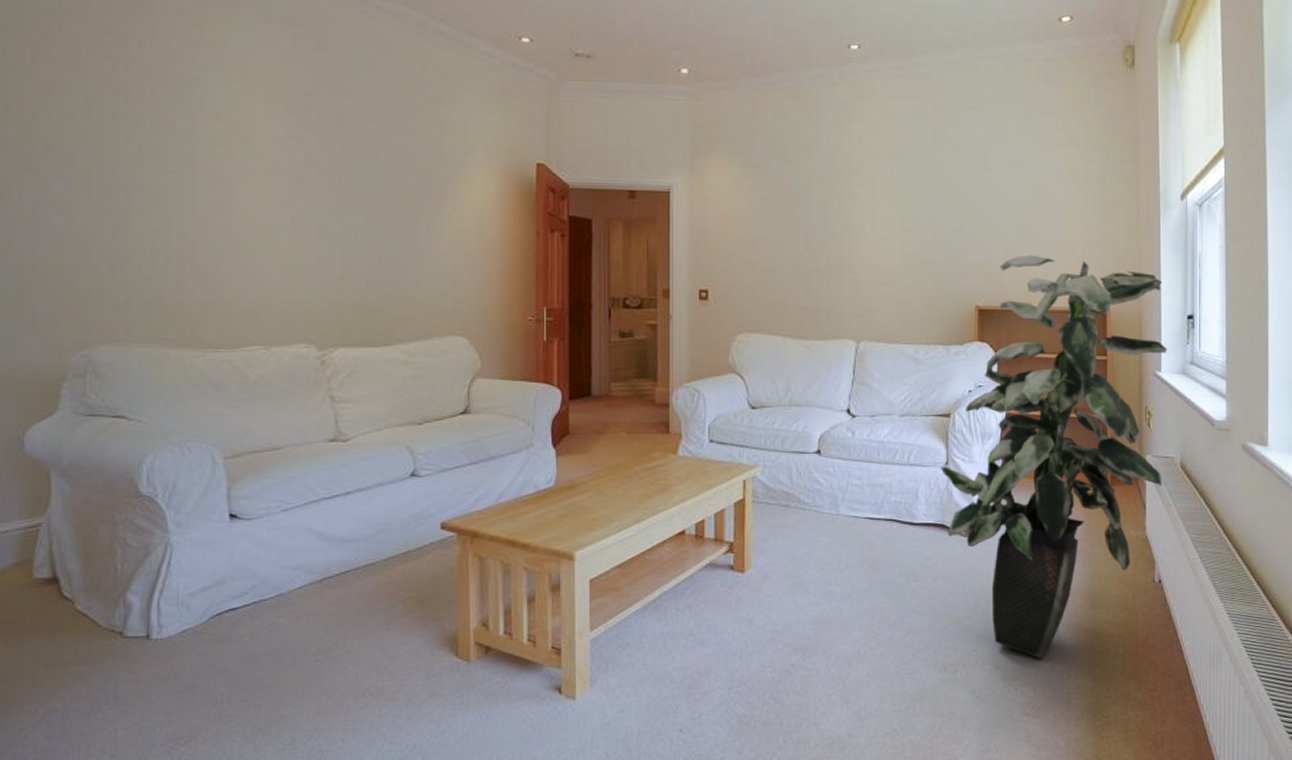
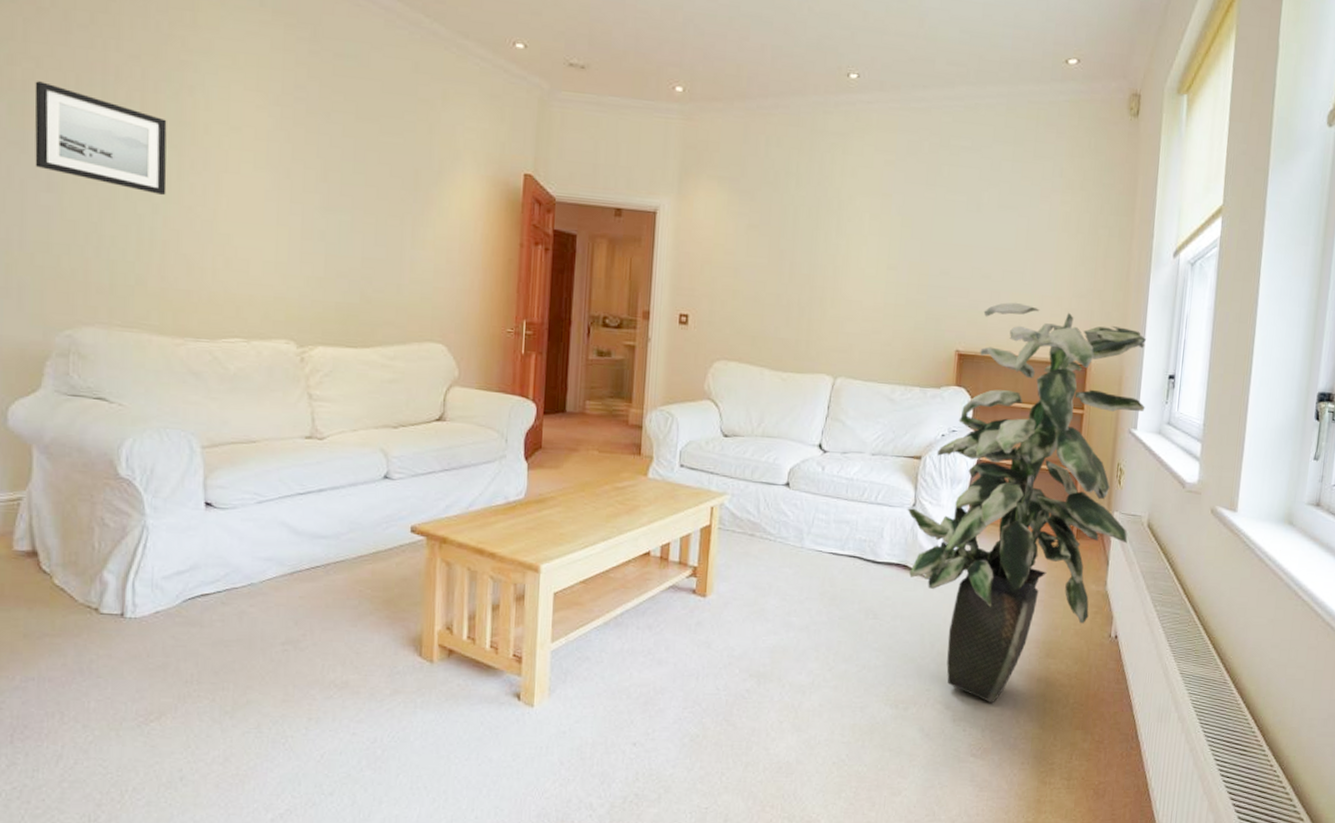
wall art: none [45,106,180,210] -> present [34,81,167,196]

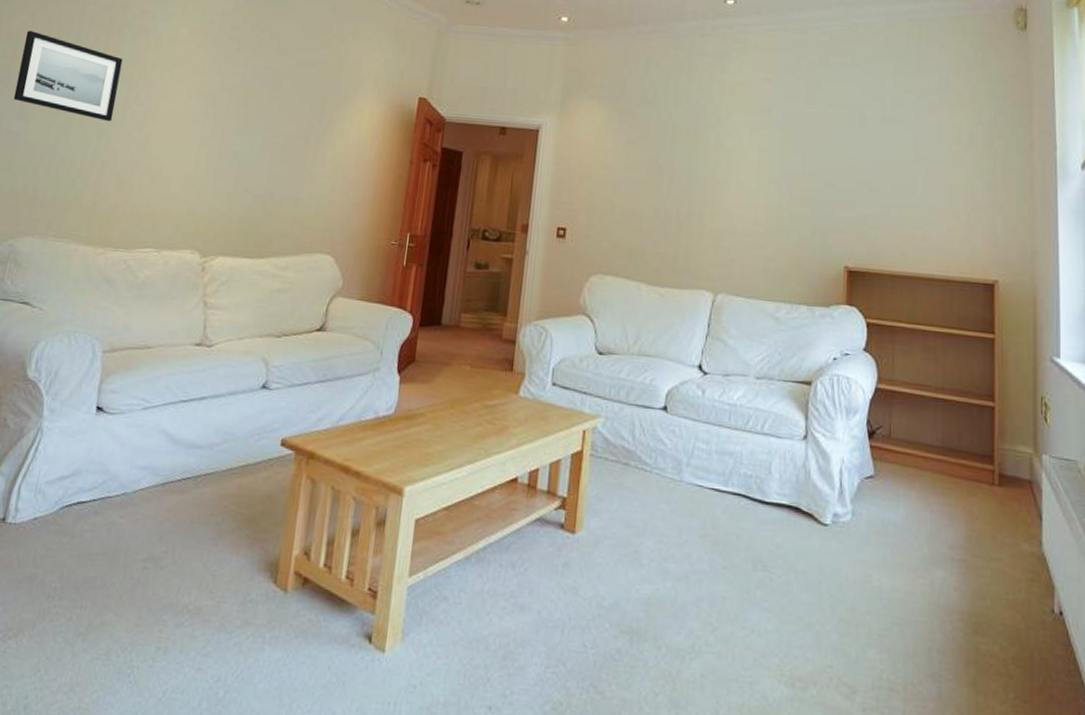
indoor plant: present [907,302,1146,704] -> none [797,216,1068,691]

